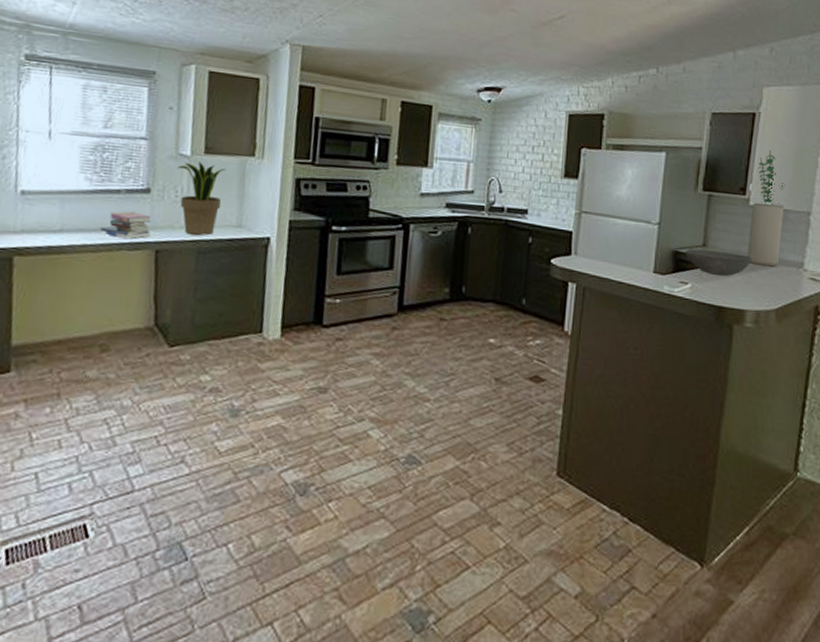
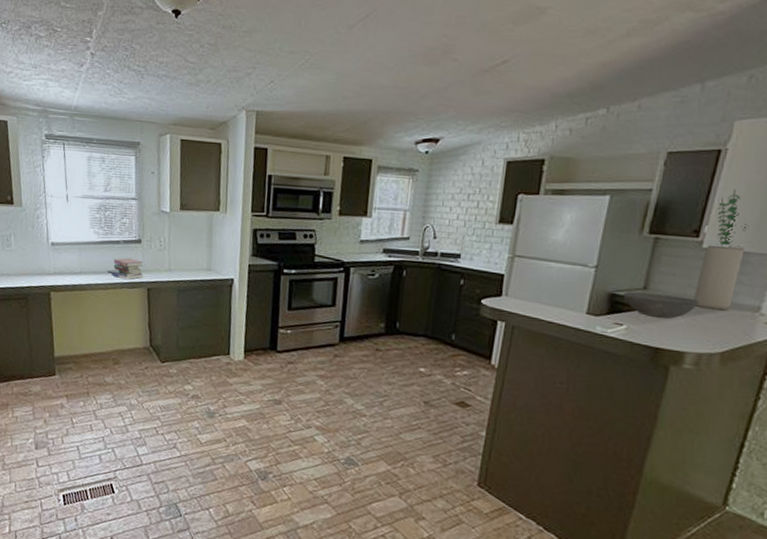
potted plant: present [177,162,225,236] -> none [160,217,197,277]

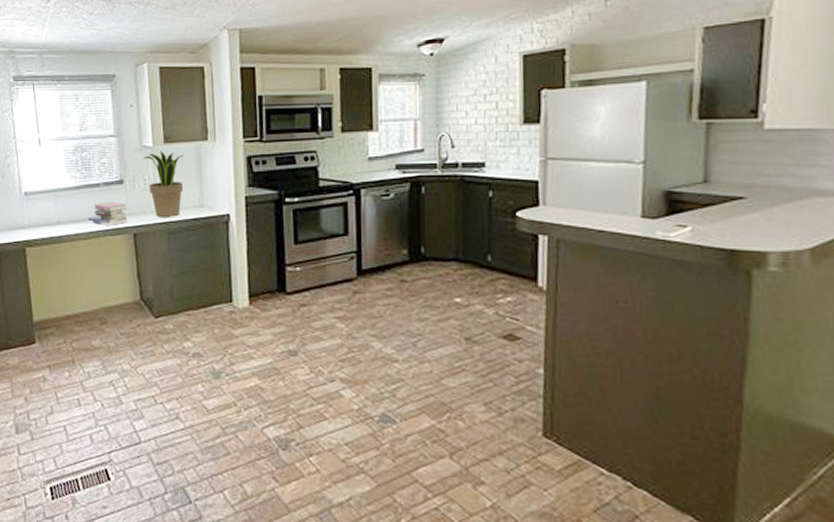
potted plant: none [160,217,197,277] -> present [143,151,184,217]
bowl: present [623,292,699,320] -> none [680,187,772,216]
vase: present [694,190,749,311] -> none [765,61,815,199]

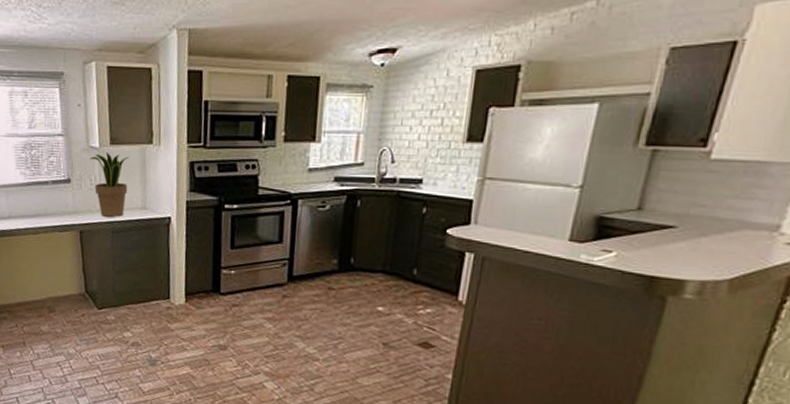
books: present [88,201,129,226] -> none [37,199,76,223]

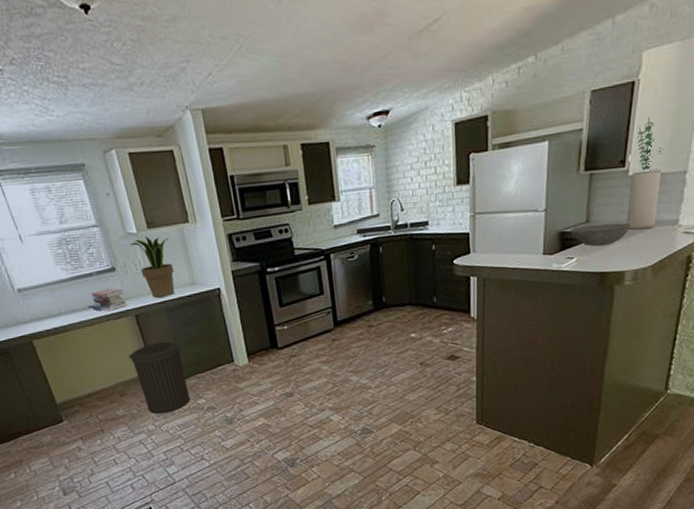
books: none [37,199,76,223] -> present [88,288,128,312]
trash can: none [64,262,120,340] -> present [128,341,190,414]
bowl: none [612,214,704,244] -> present [570,223,631,247]
vase: none [698,88,770,231] -> present [627,117,663,230]

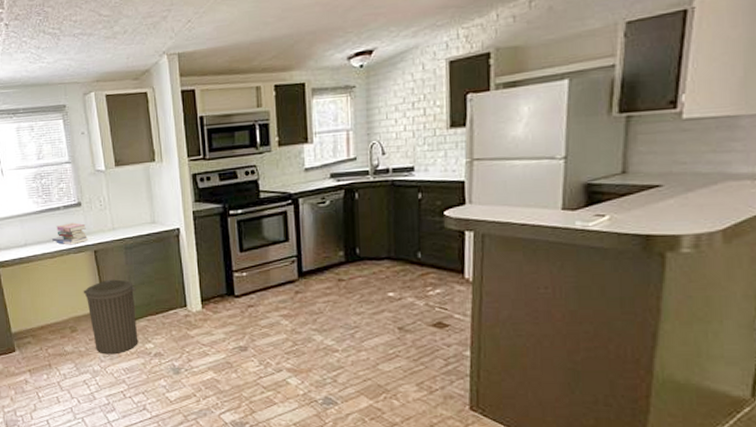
potted plant: present [130,237,175,298] -> none [97,174,136,234]
bowl: present [570,223,631,247] -> none [600,175,688,204]
vase: present [627,117,663,230] -> none [681,50,733,184]

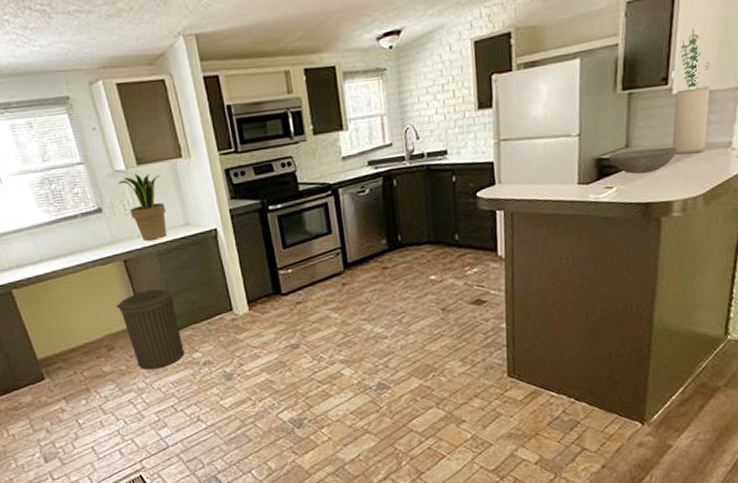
books: present [52,222,89,245] -> none [72,231,116,257]
potted plant: none [97,174,136,234] -> present [118,174,168,241]
bowl: none [600,175,688,204] -> present [608,147,677,175]
vase: none [681,50,733,184] -> present [672,29,711,154]

